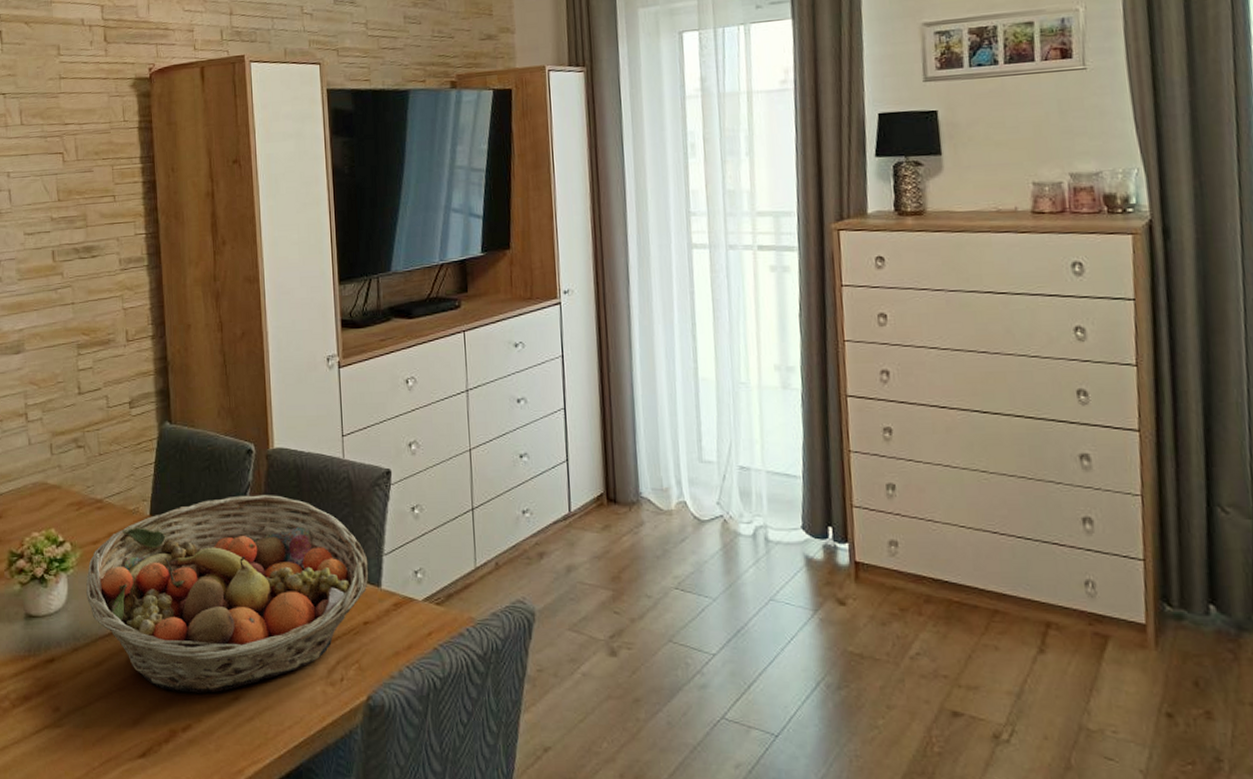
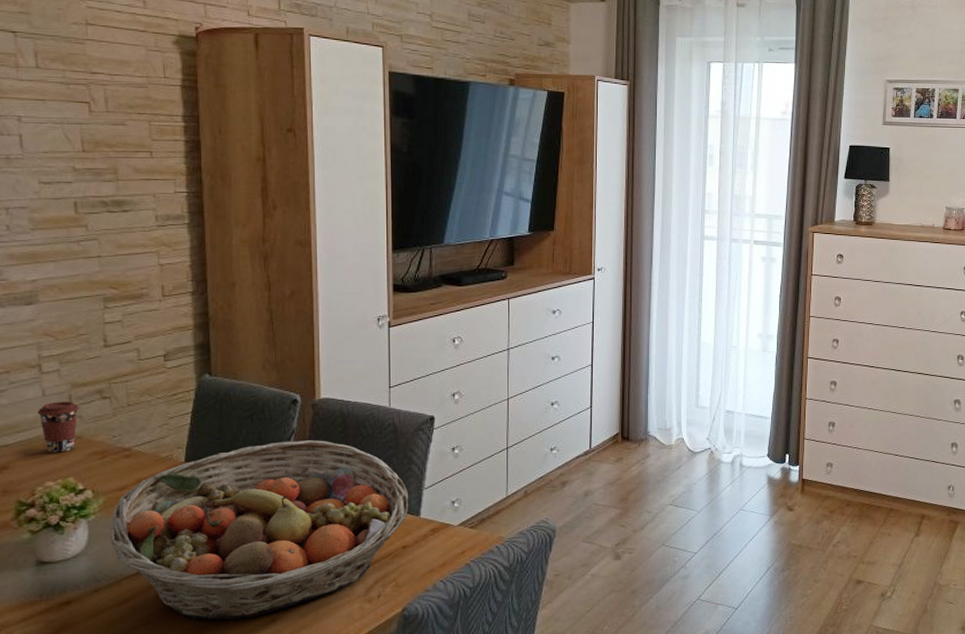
coffee cup: none [24,450,58,503] -> present [37,401,79,453]

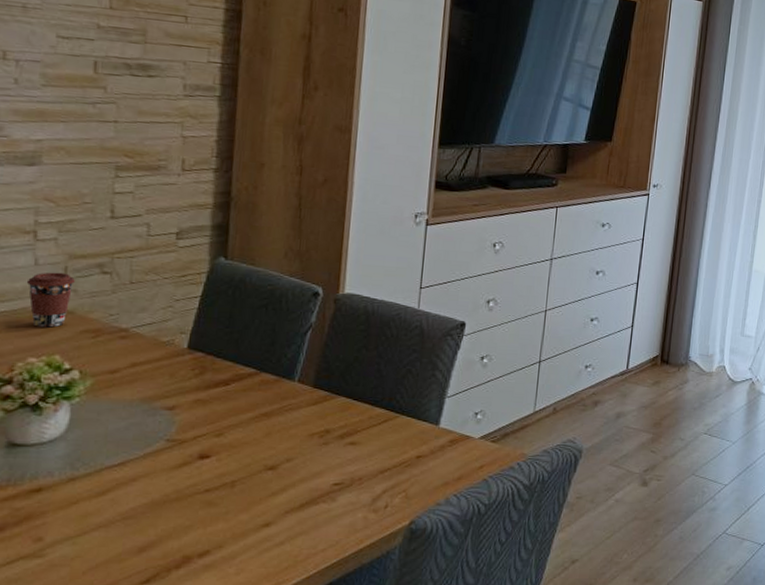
fruit basket: present [109,440,409,620] -> none [93,335,430,521]

